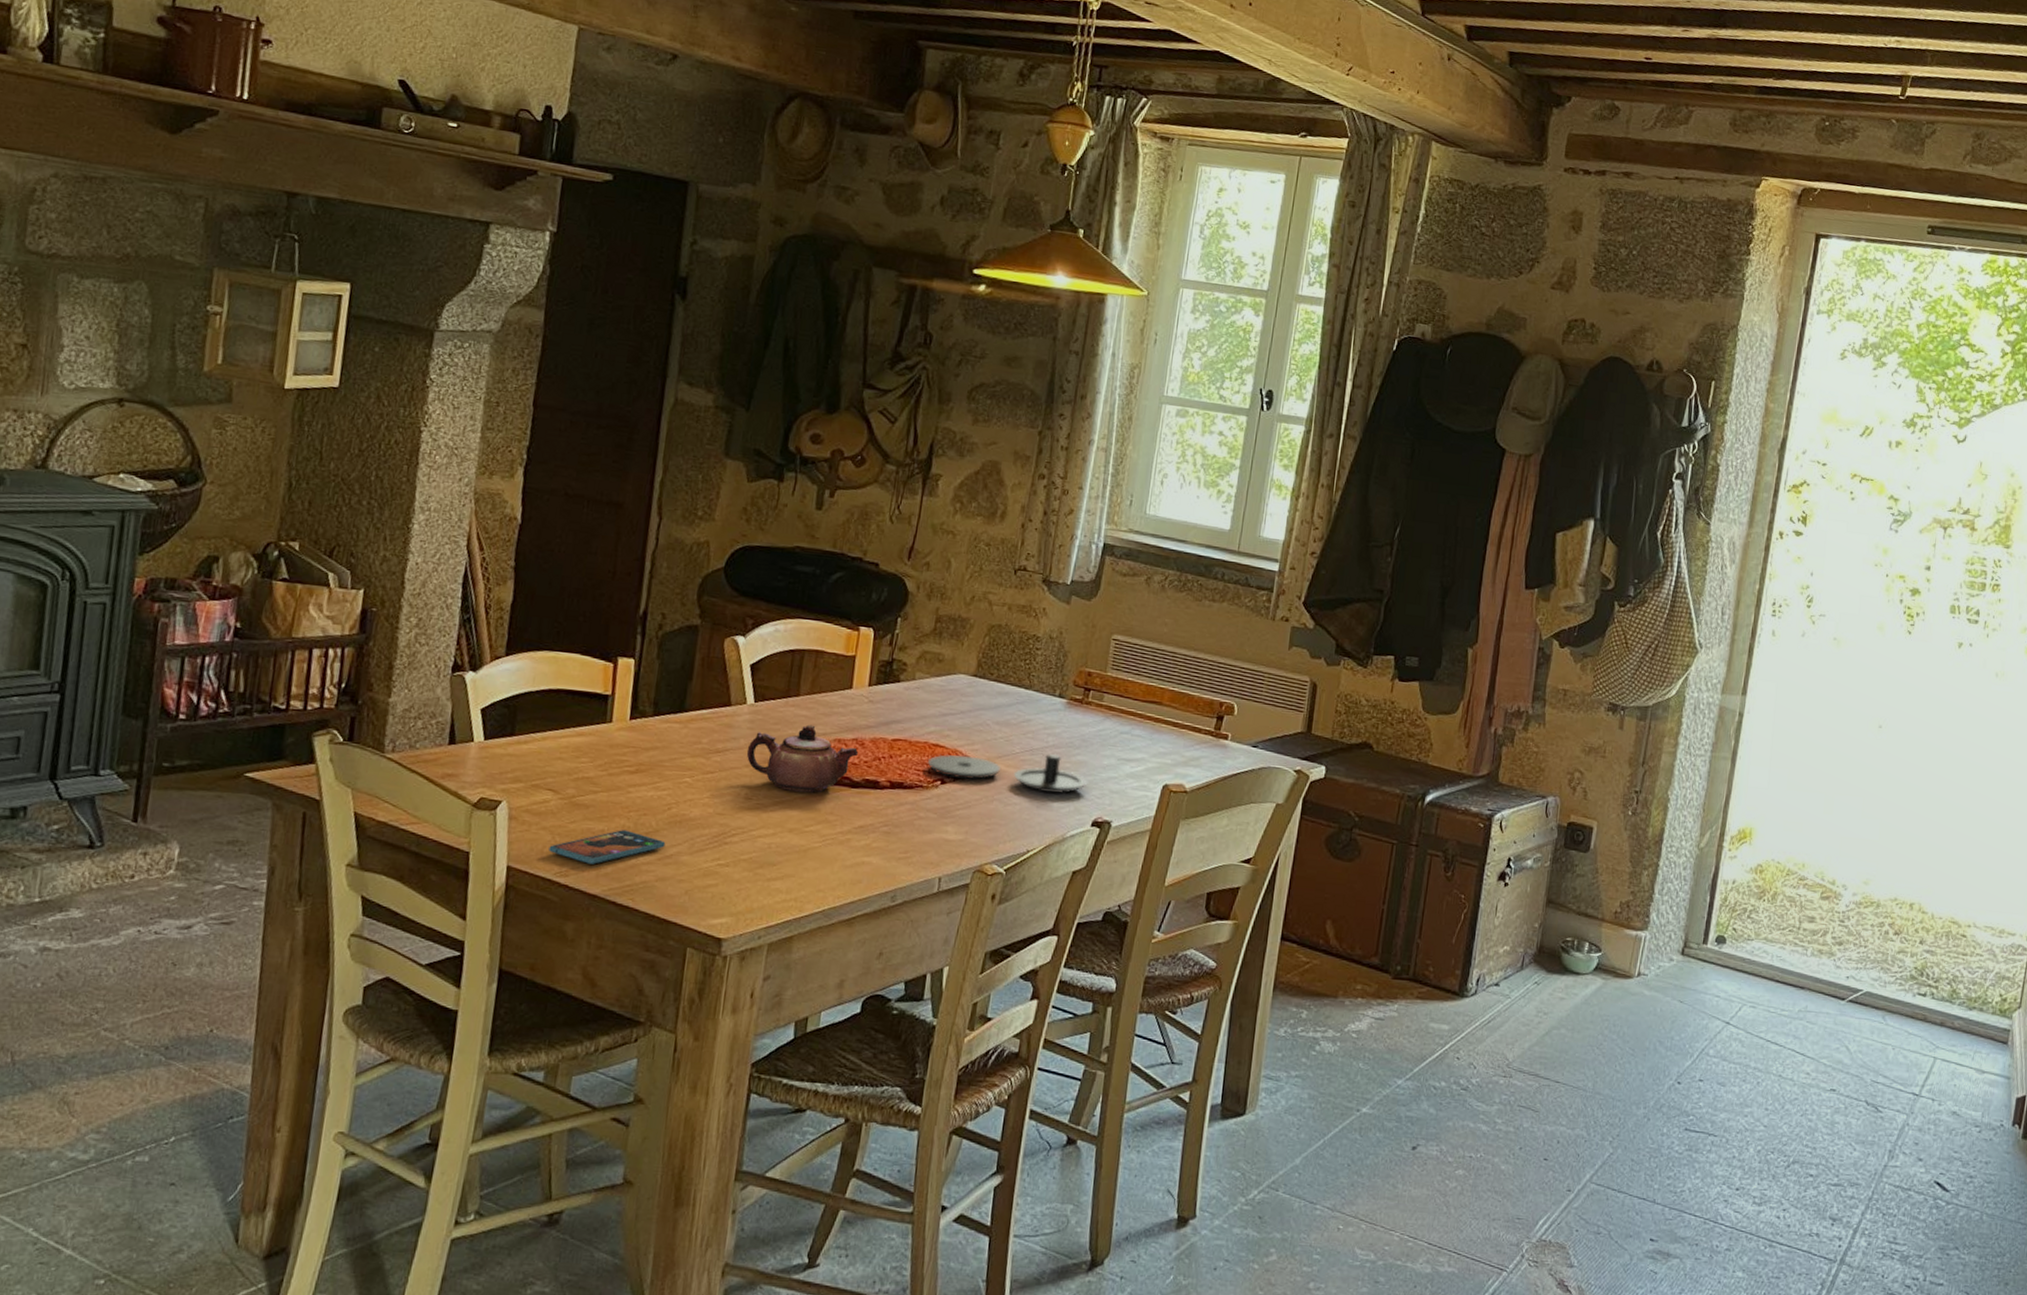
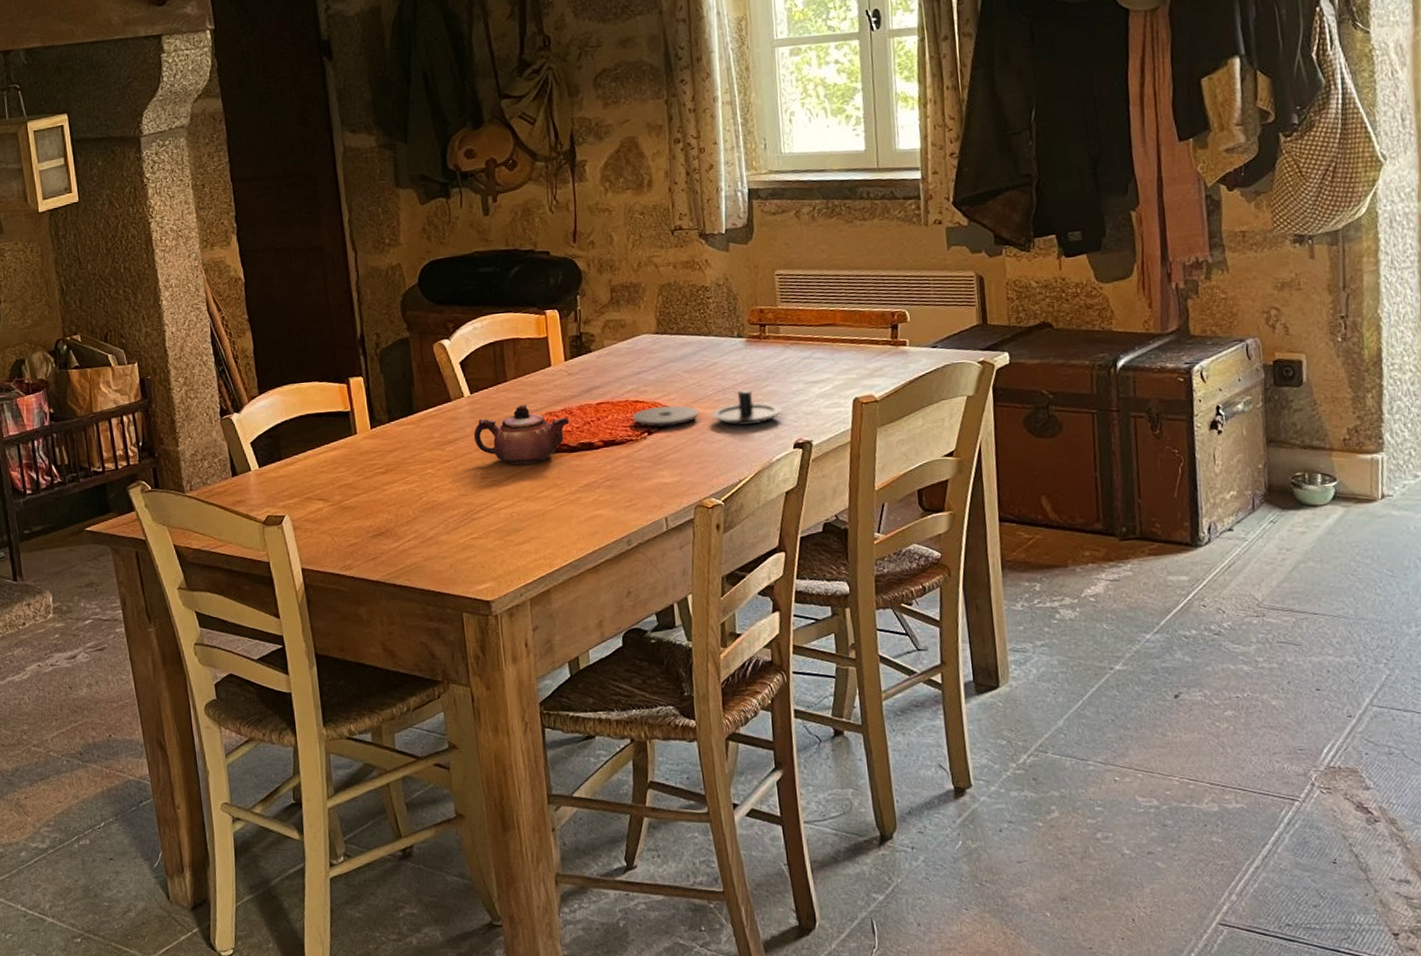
smartphone: present [549,830,666,864] -> none [331,522,425,556]

